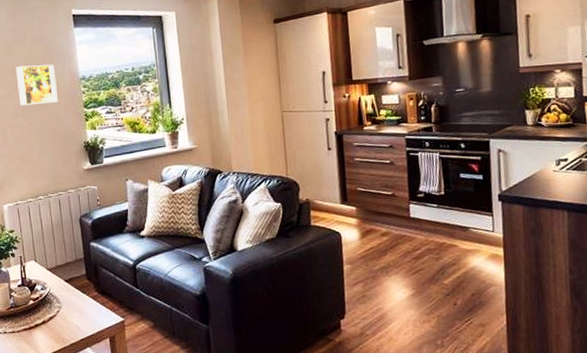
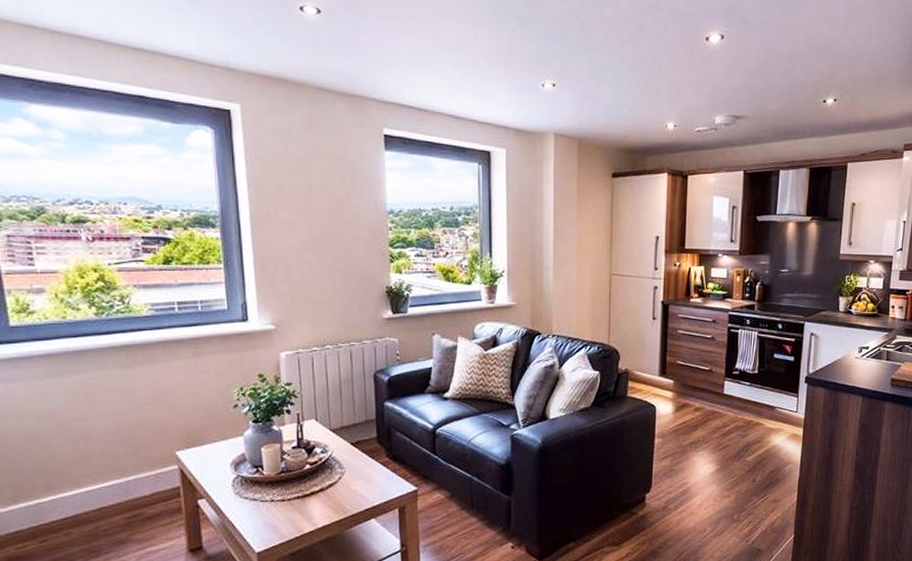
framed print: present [15,64,58,106] -> none [307,188,358,237]

